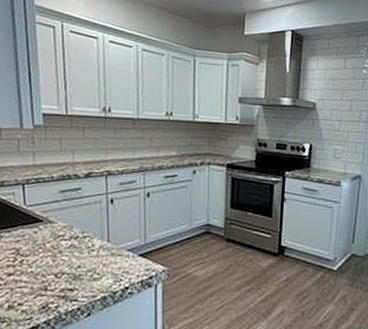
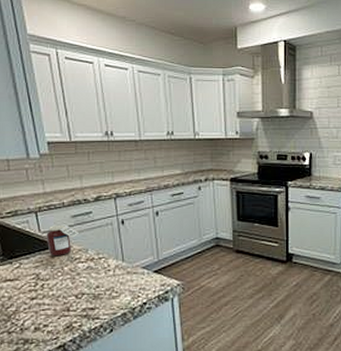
jar: none [31,199,67,232] -> present [46,224,80,257]

